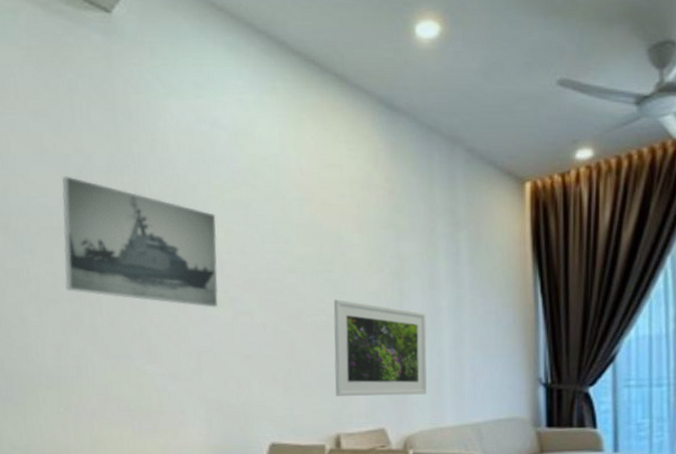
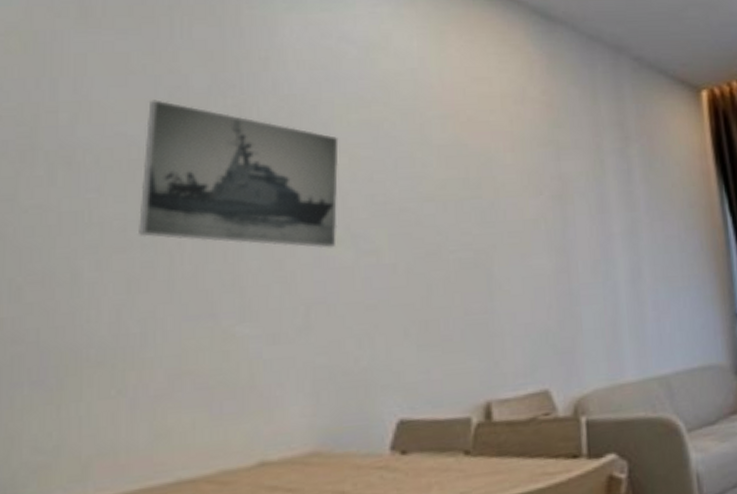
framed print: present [333,299,427,397] -> none [481,230,601,352]

